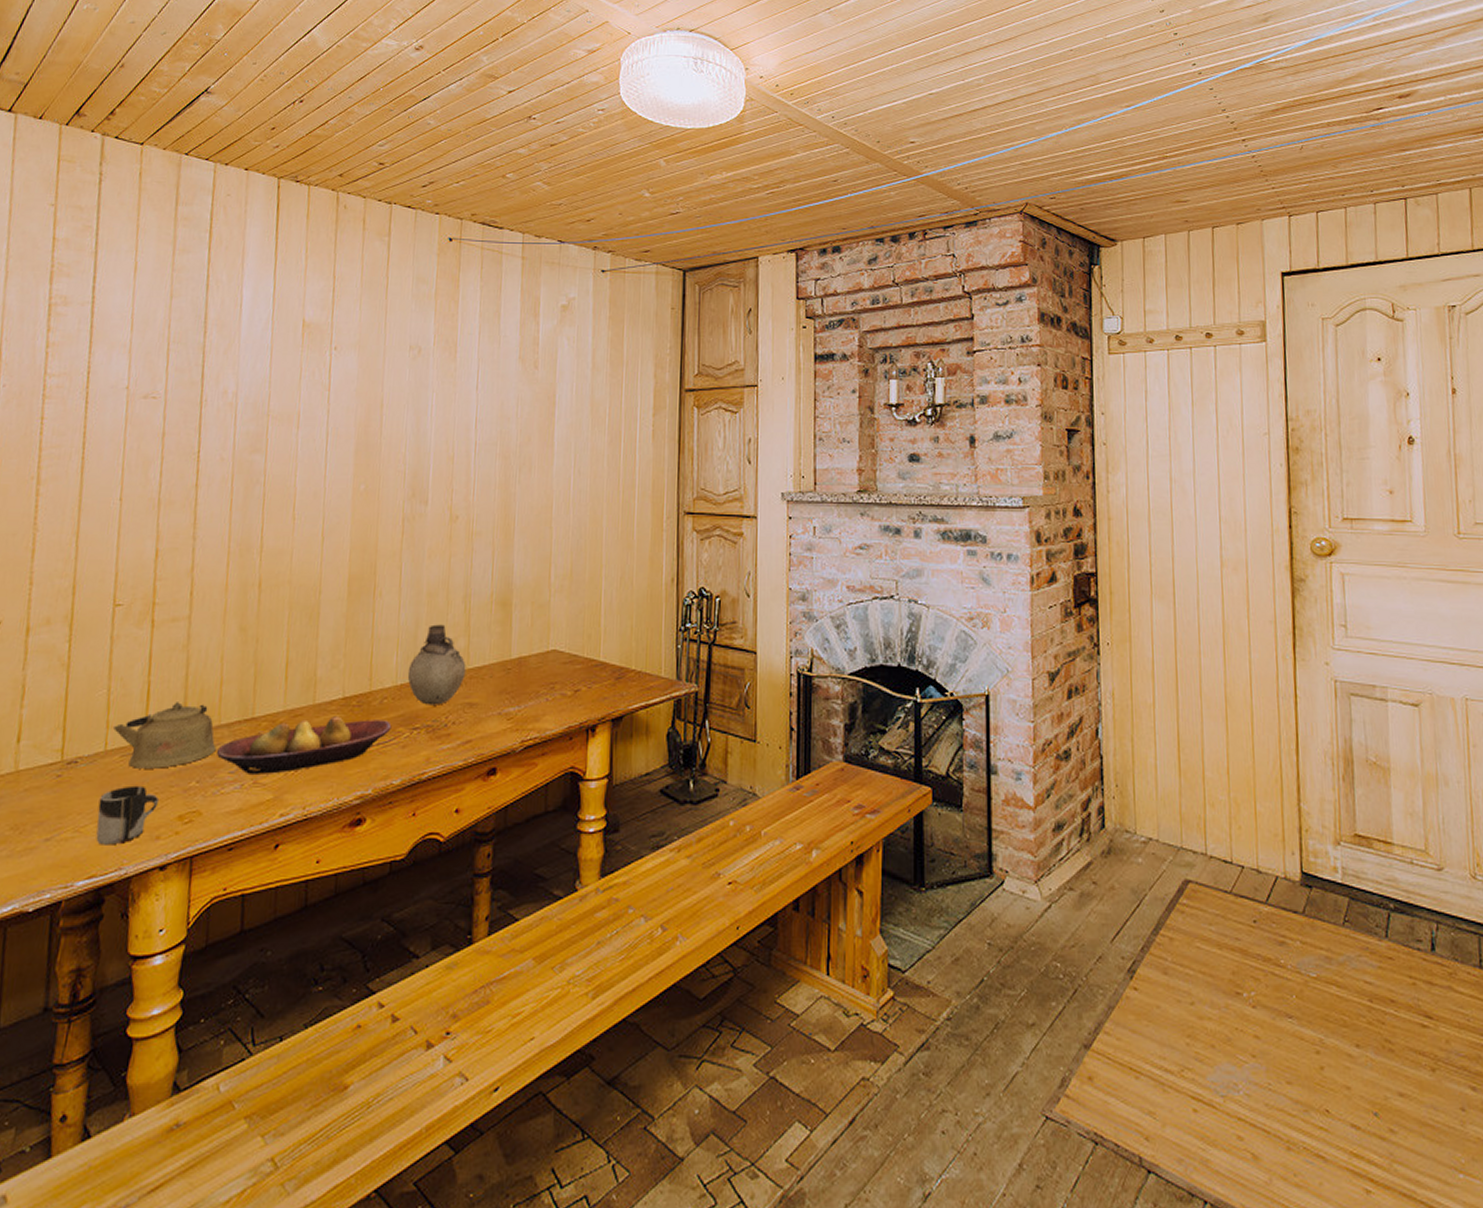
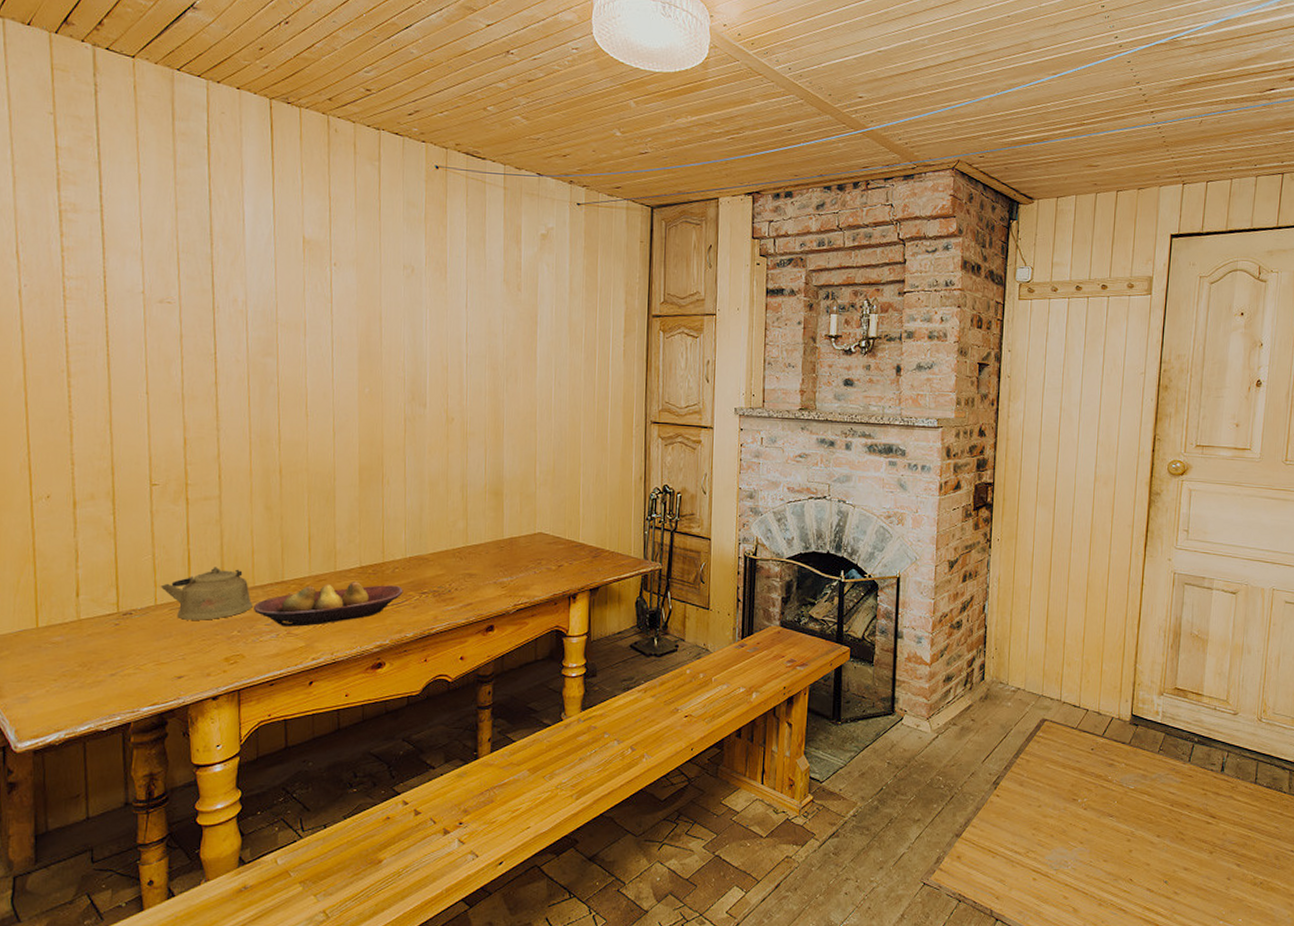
cup: present [96,785,160,845] -> none [154,633,207,680]
vase: present [407,624,466,705] -> none [415,509,465,575]

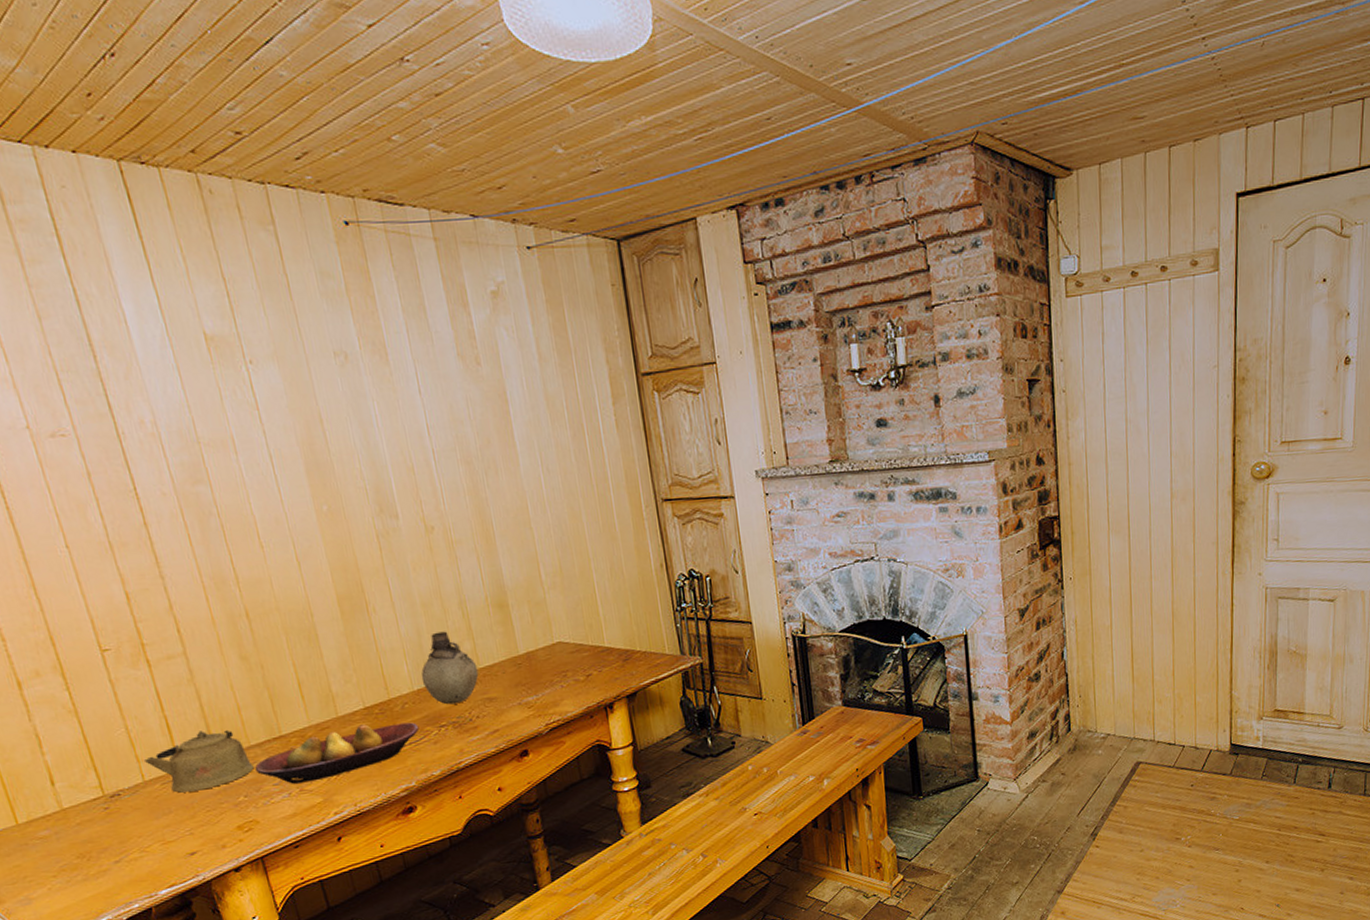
vase: none [415,509,465,575] -> present [421,631,479,705]

